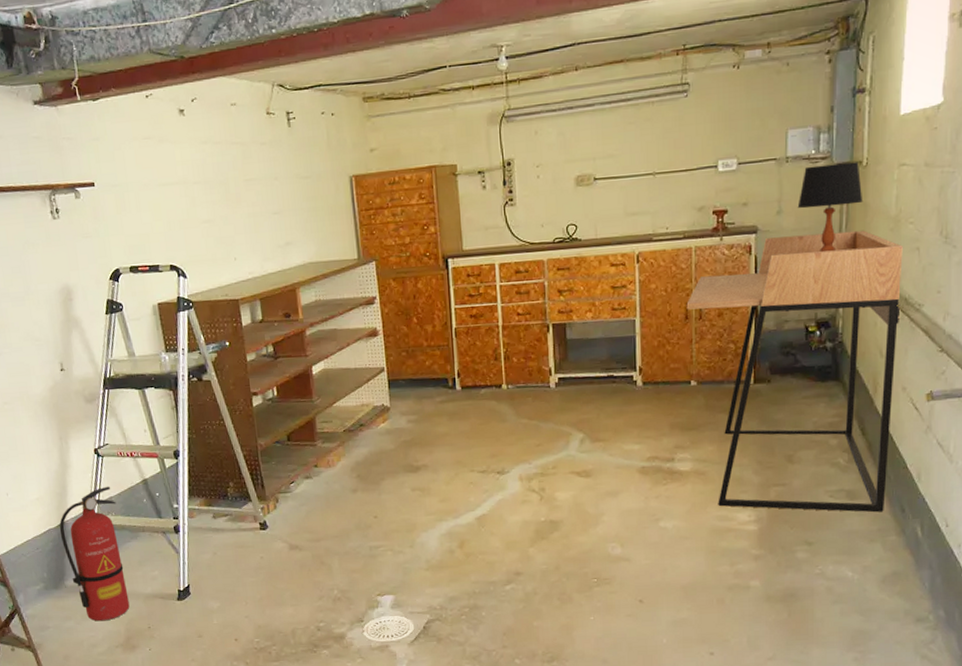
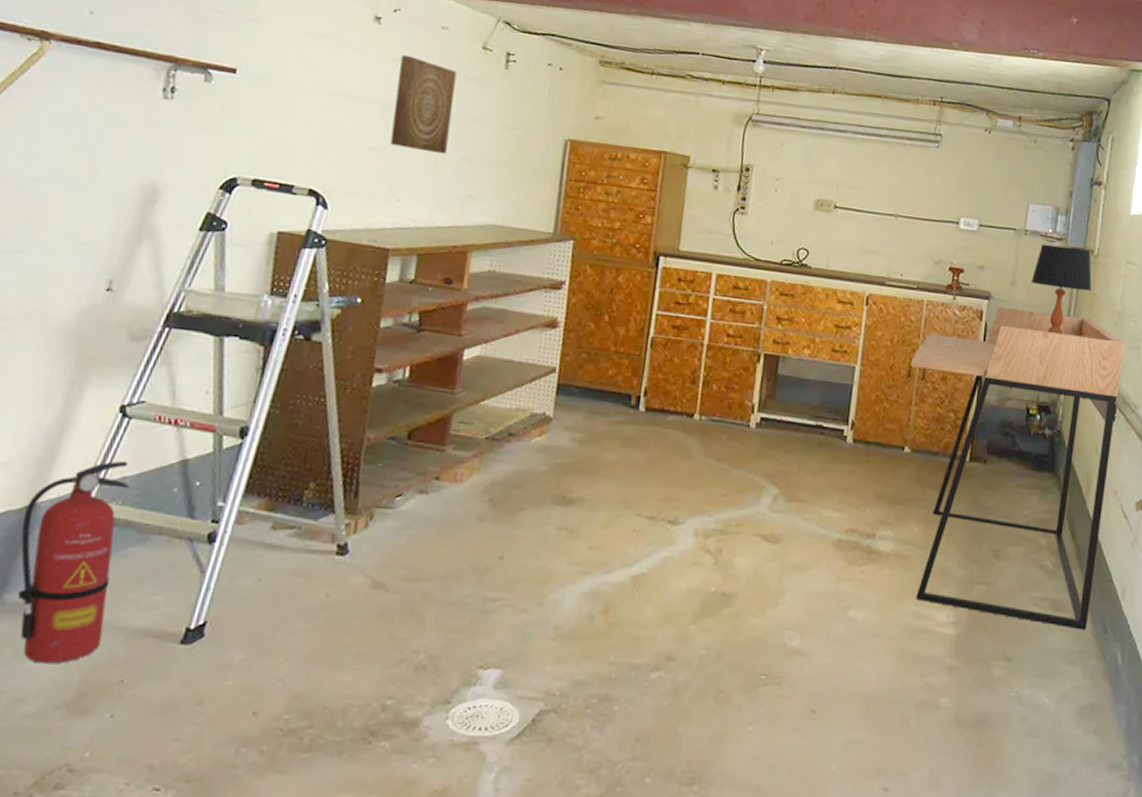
wall art: none [207,136,261,216] -> present [390,55,457,155]

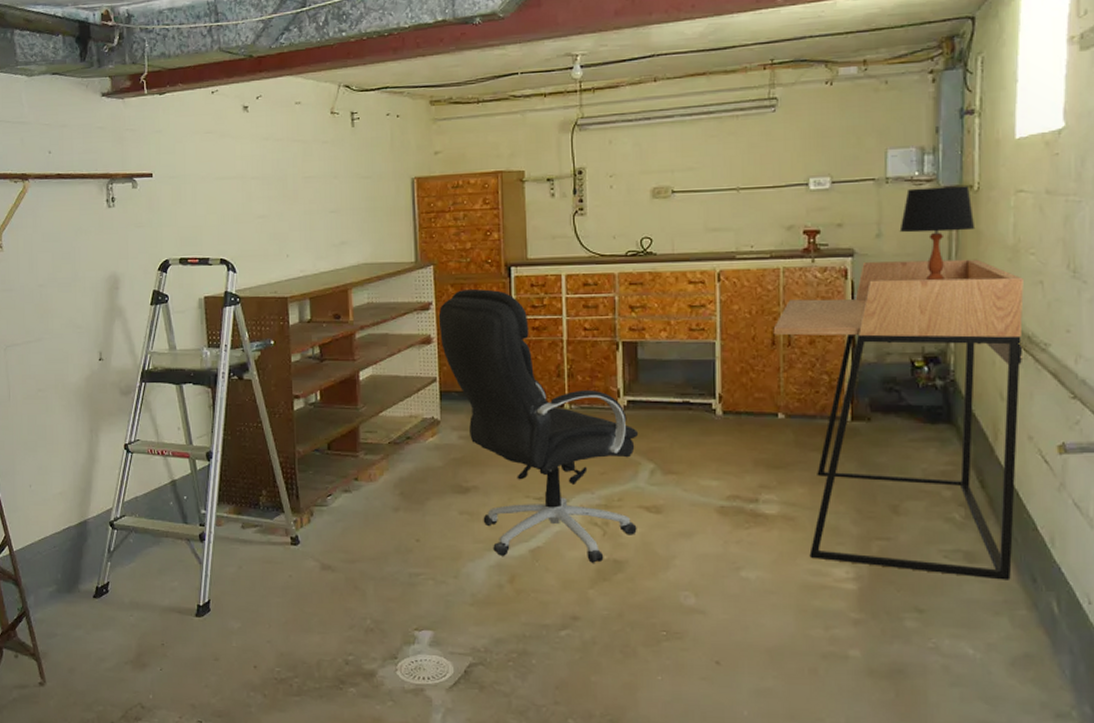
fire extinguisher: present [17,460,130,664] -> none [79,484,144,633]
wall art: present [390,55,457,155] -> none [268,133,318,212]
office chair: none [568,272,768,595] -> present [438,288,639,563]

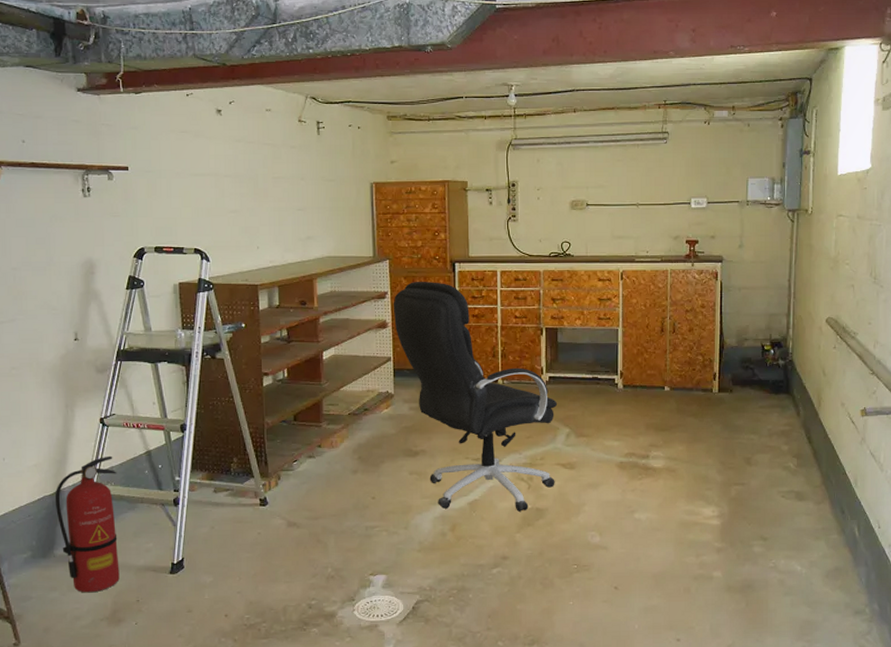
fire extinguisher: none [79,484,144,633] -> present [54,455,120,593]
desk: present [773,259,1024,580] -> none [662,267,841,513]
table lamp: present [899,186,976,281] -> none [756,210,809,283]

